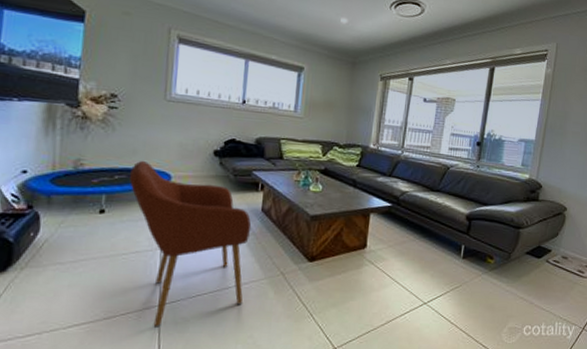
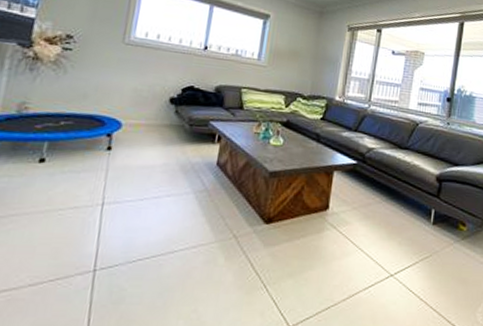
armchair: present [130,160,252,327] -> none [76,105,205,297]

